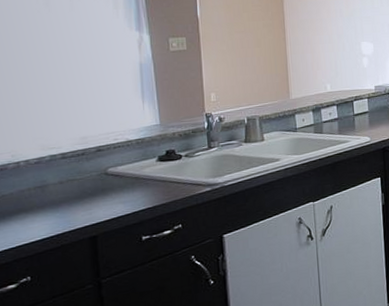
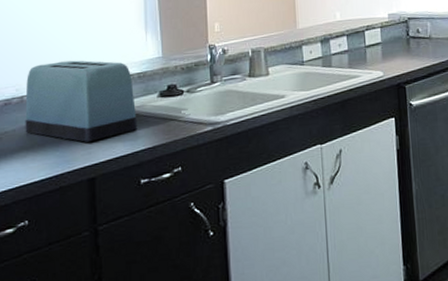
toaster: none [22,127,137,204] -> present [25,60,138,142]

